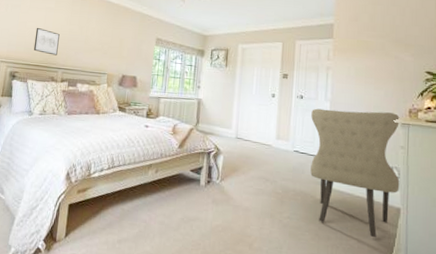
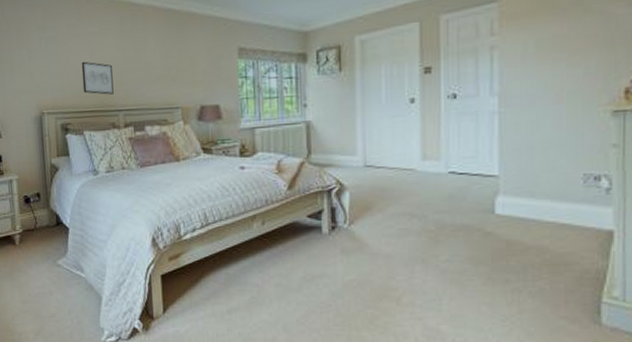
chair: present [310,108,400,238] -> none [471,97,612,274]

